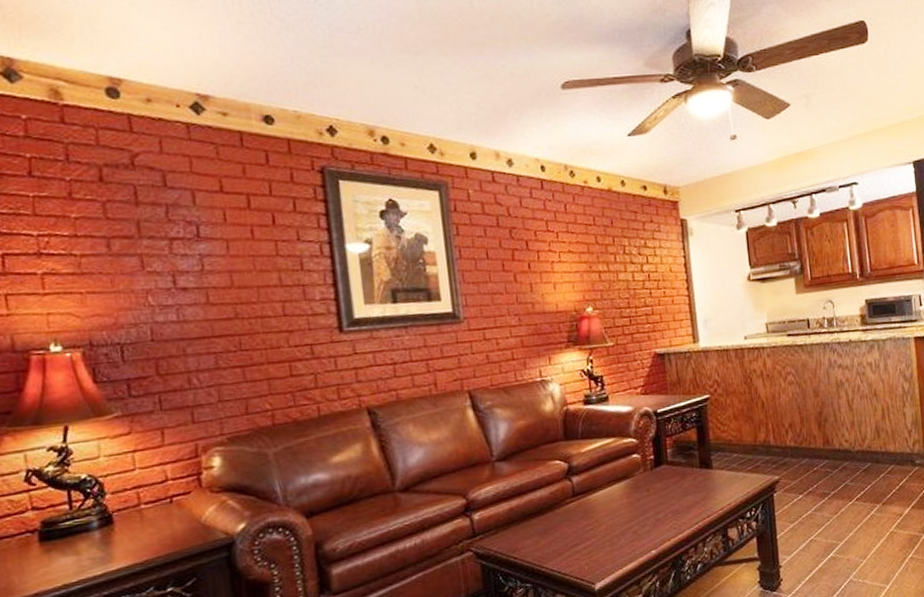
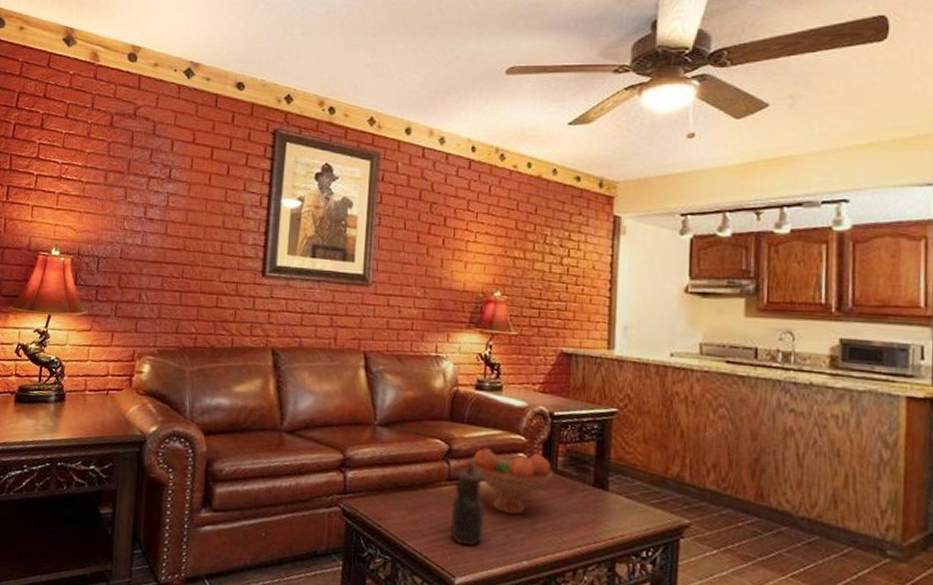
teapot: none [579,474,614,553] -> present [451,461,484,547]
fruit bowl: none [590,451,666,514] -> present [470,448,554,515]

